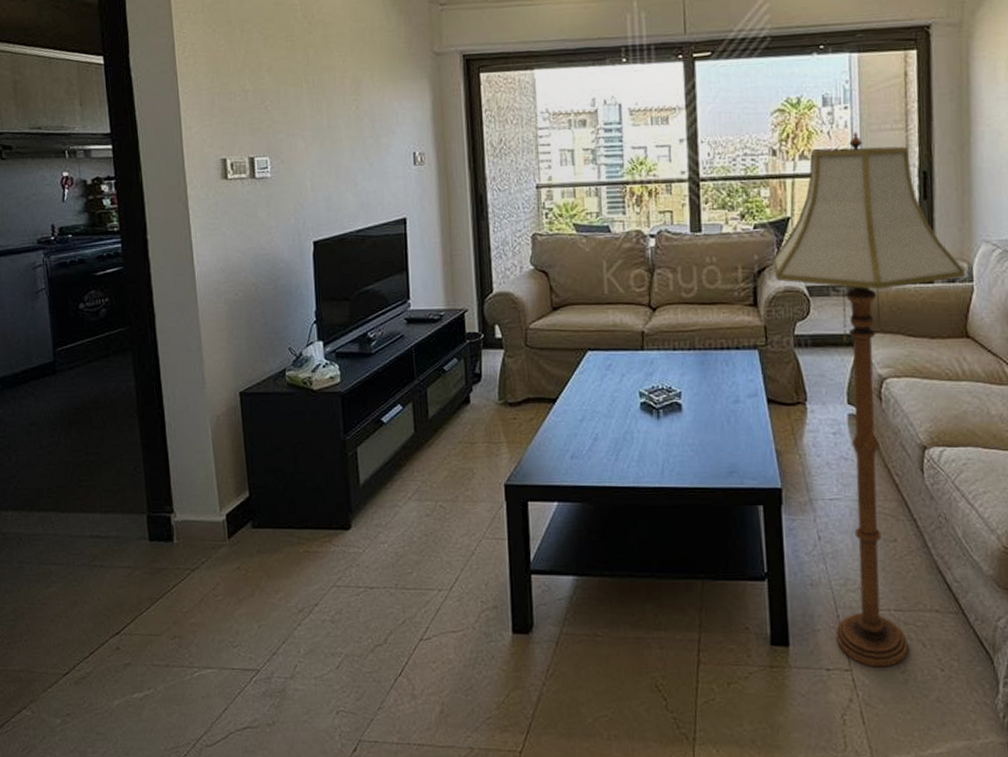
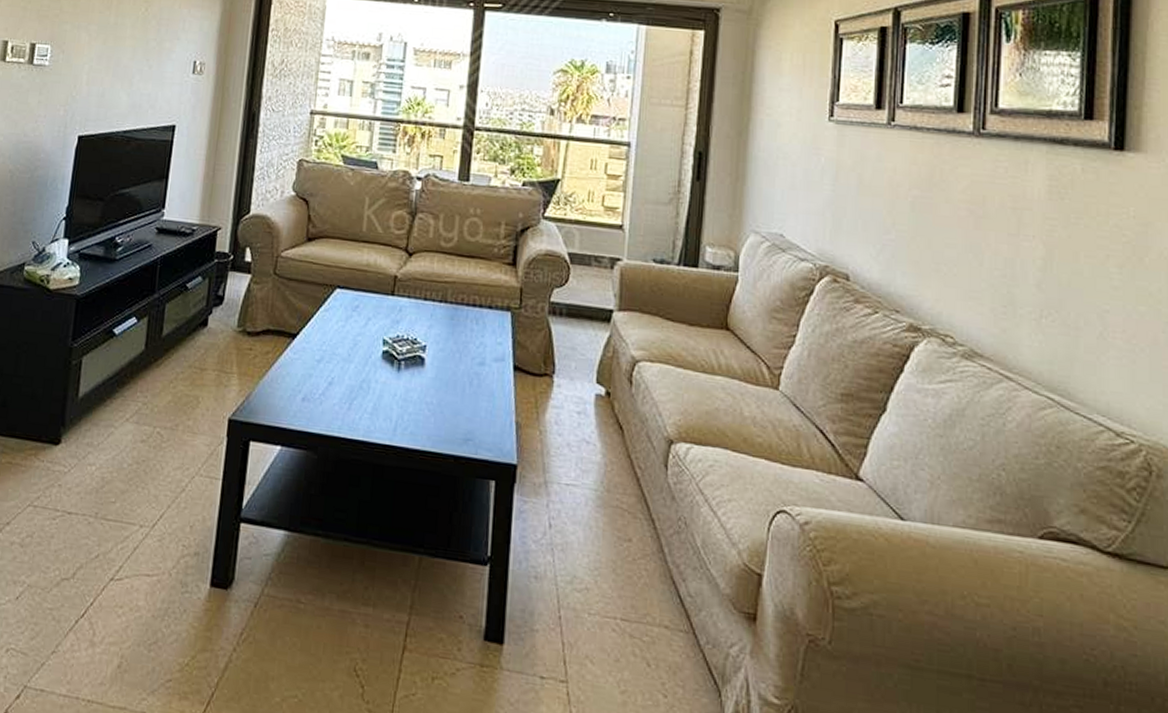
floor lamp: present [772,132,966,667] -> none [536,103,732,685]

